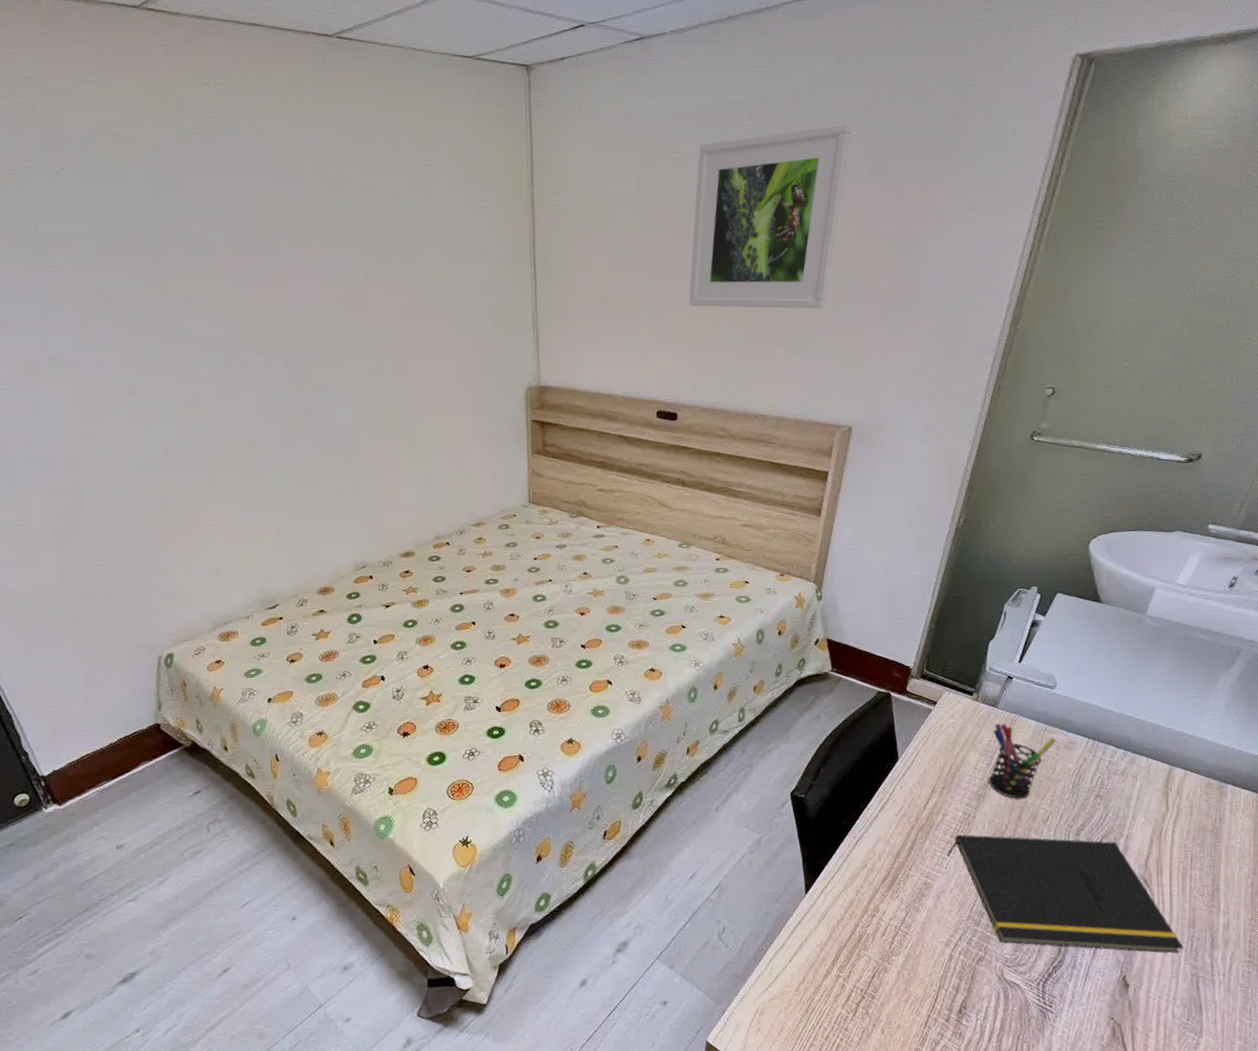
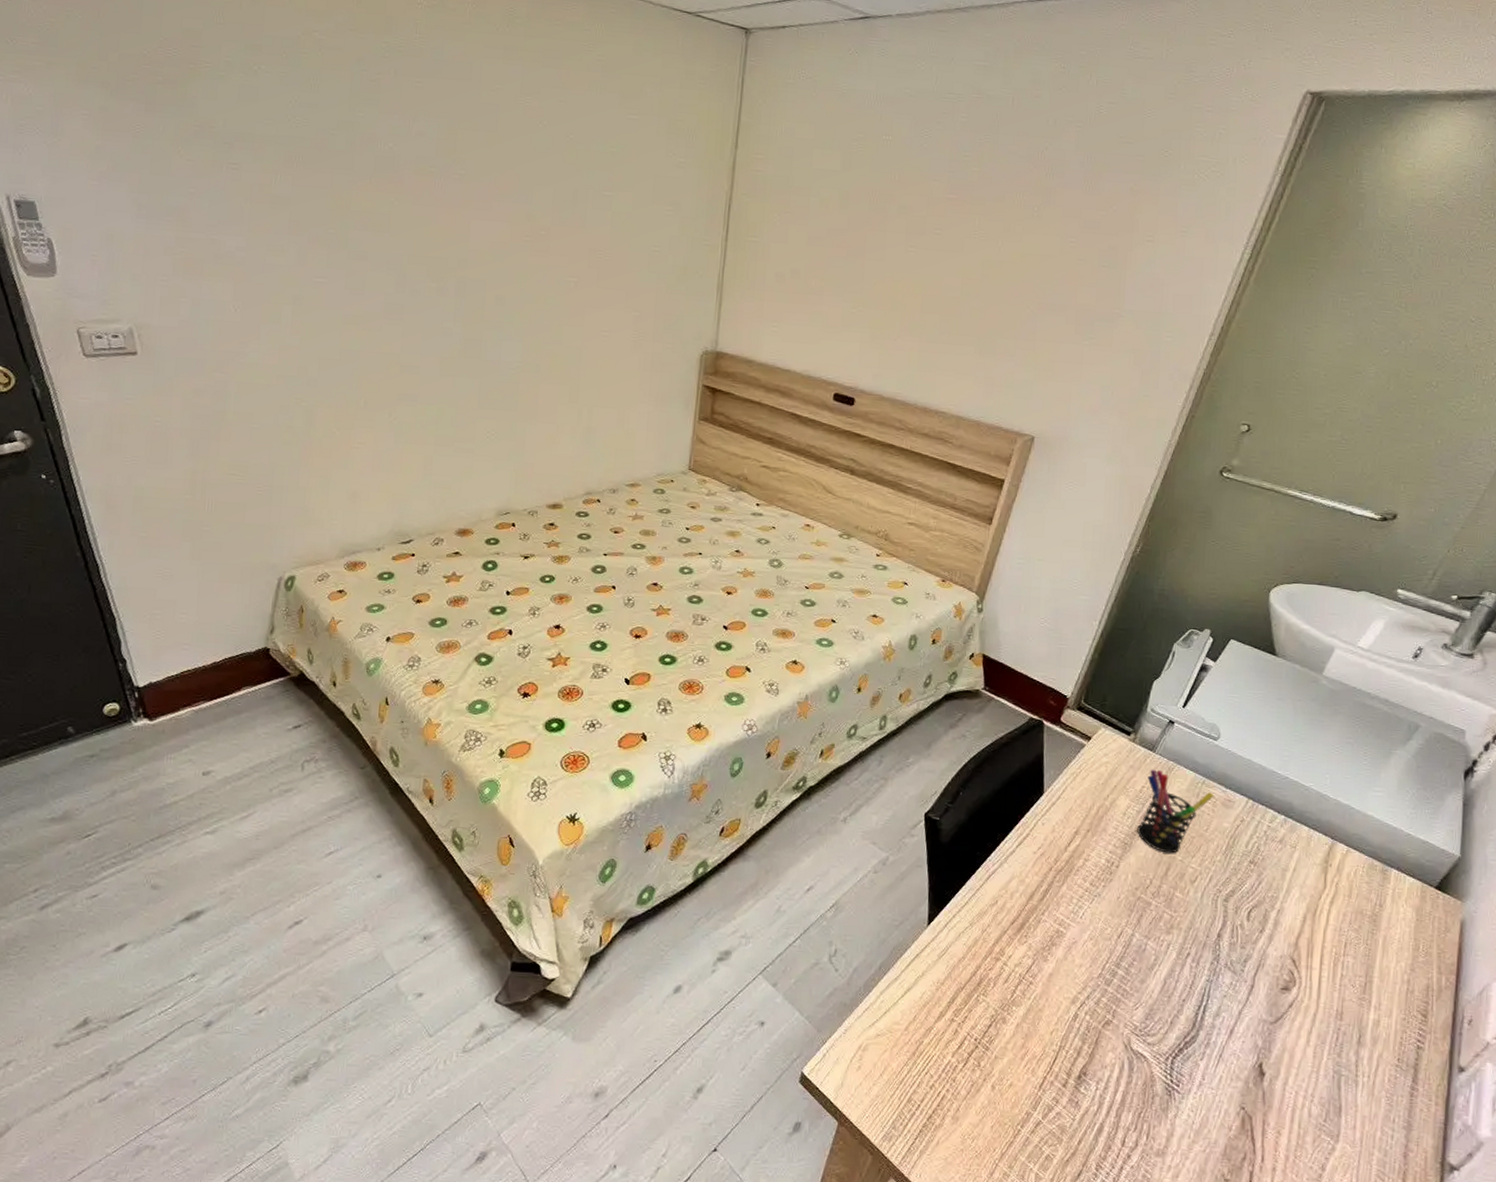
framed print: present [688,122,851,309] -> none [880,128,1069,312]
notepad: present [947,834,1184,954] -> none [1084,883,1328,1047]

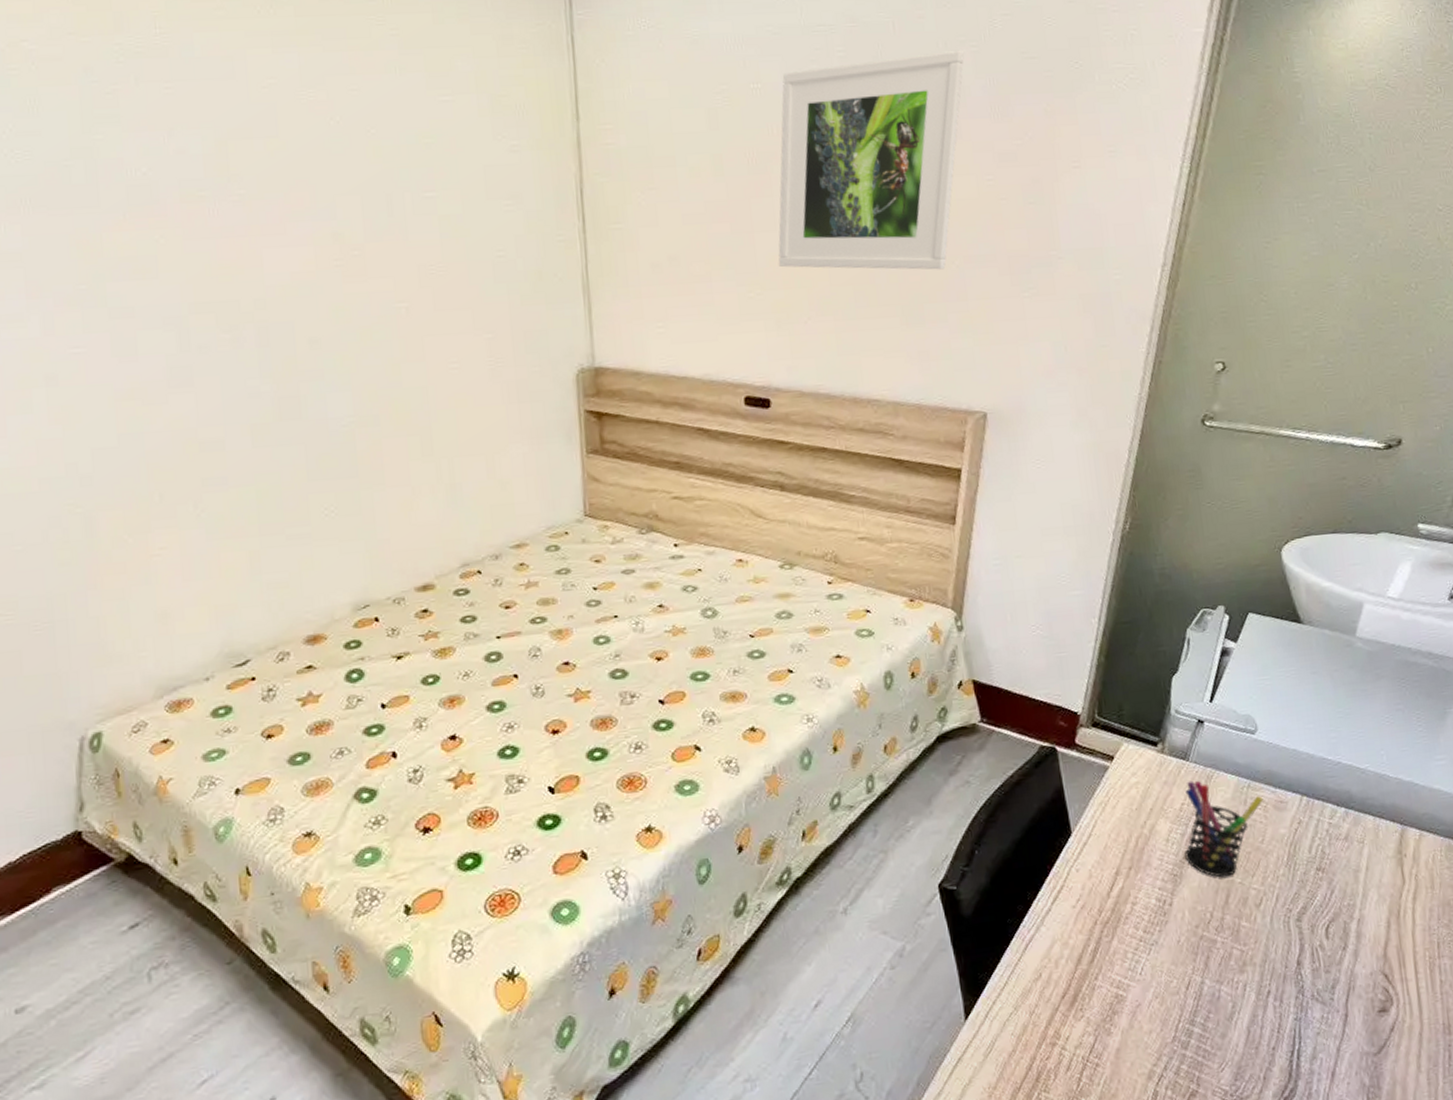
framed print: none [880,128,1069,312] -> present [778,50,964,270]

